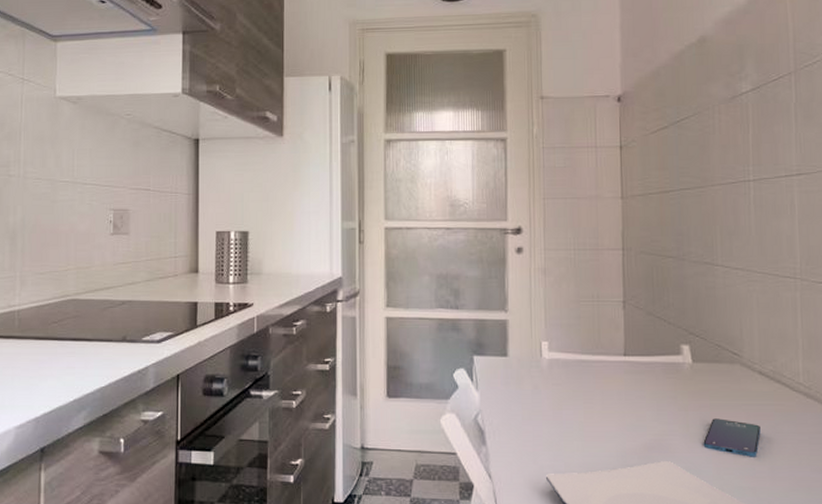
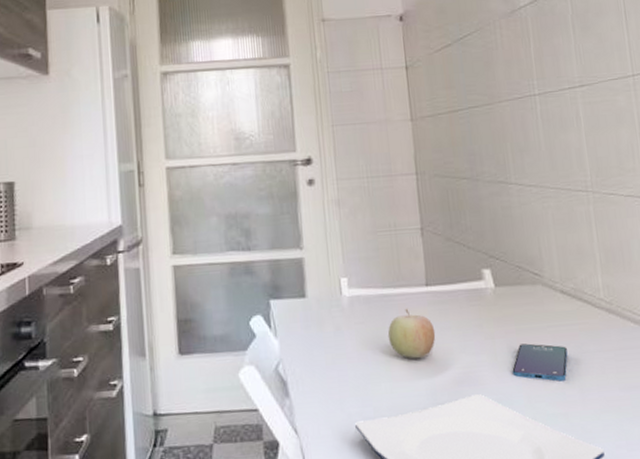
fruit: none [583,375,630,423] -> present [387,308,436,359]

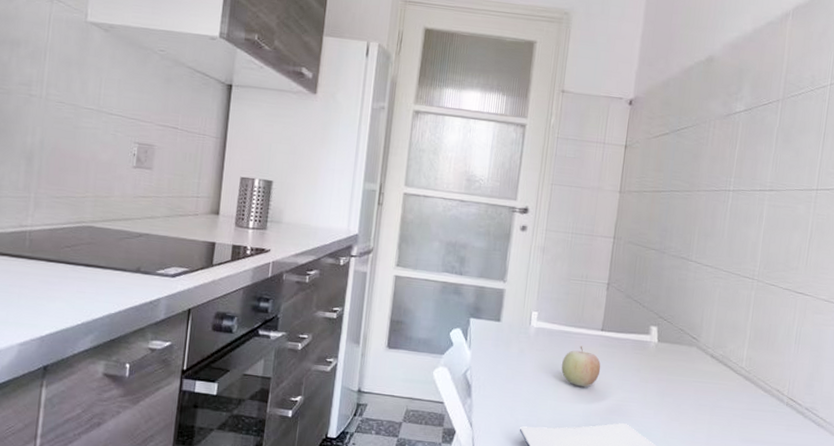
smartphone: present [512,343,568,382] -> none [656,391,705,426]

